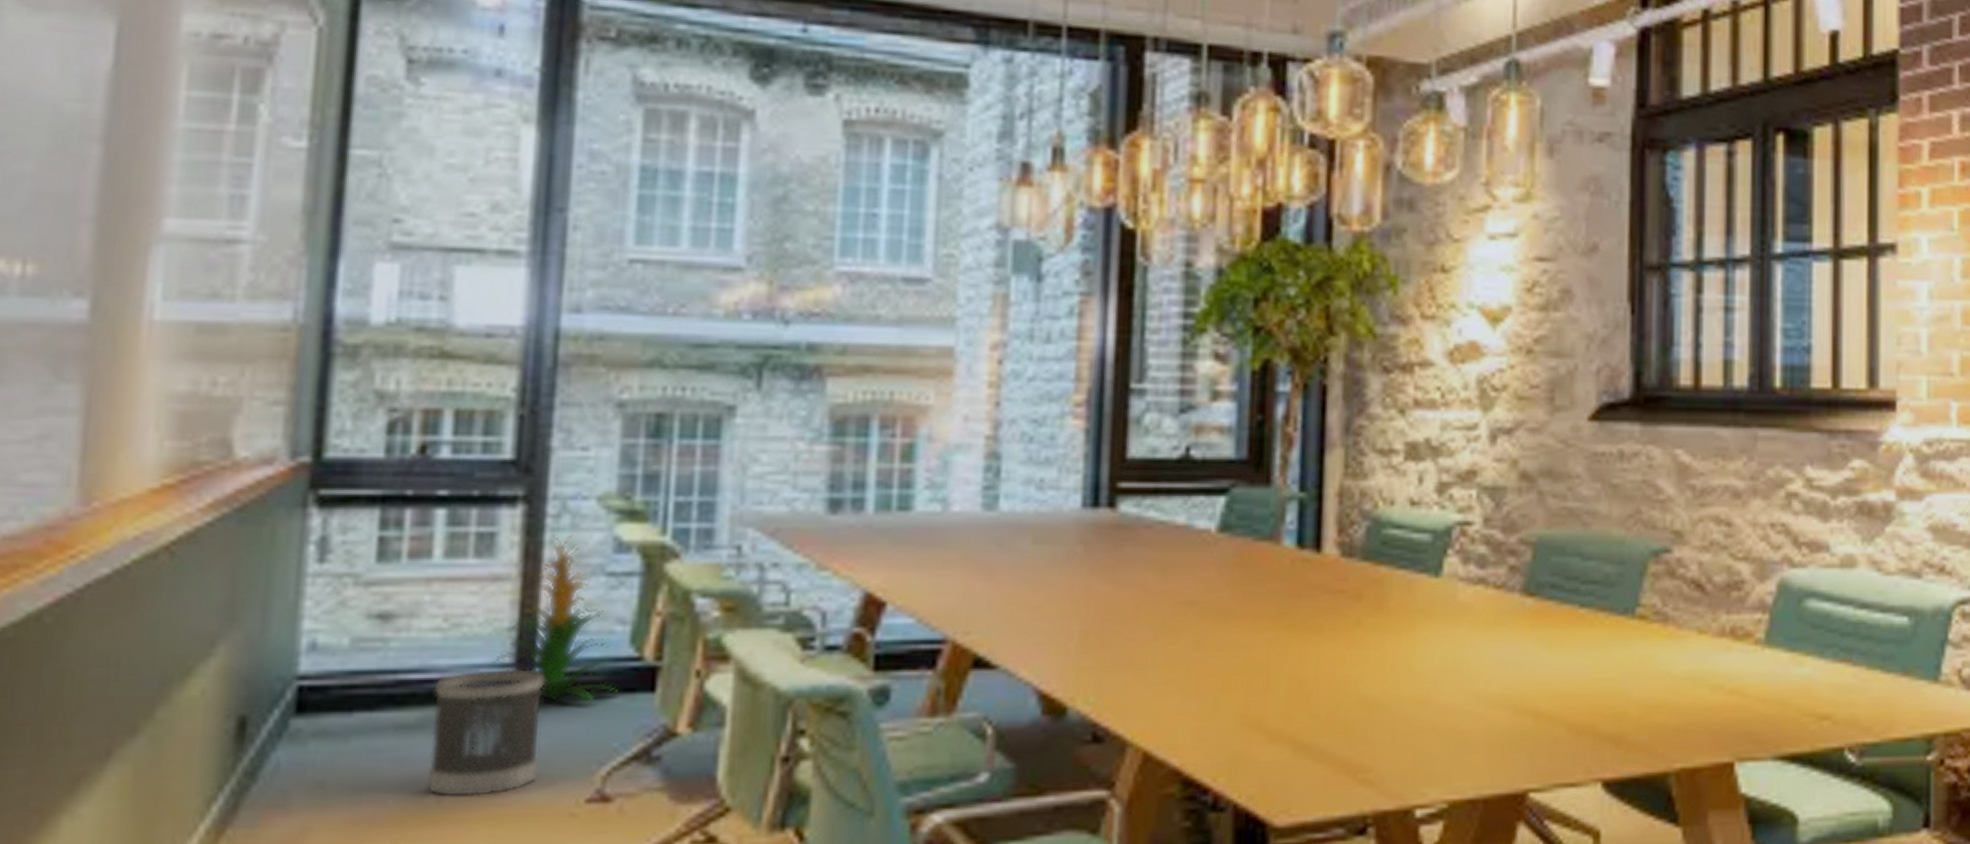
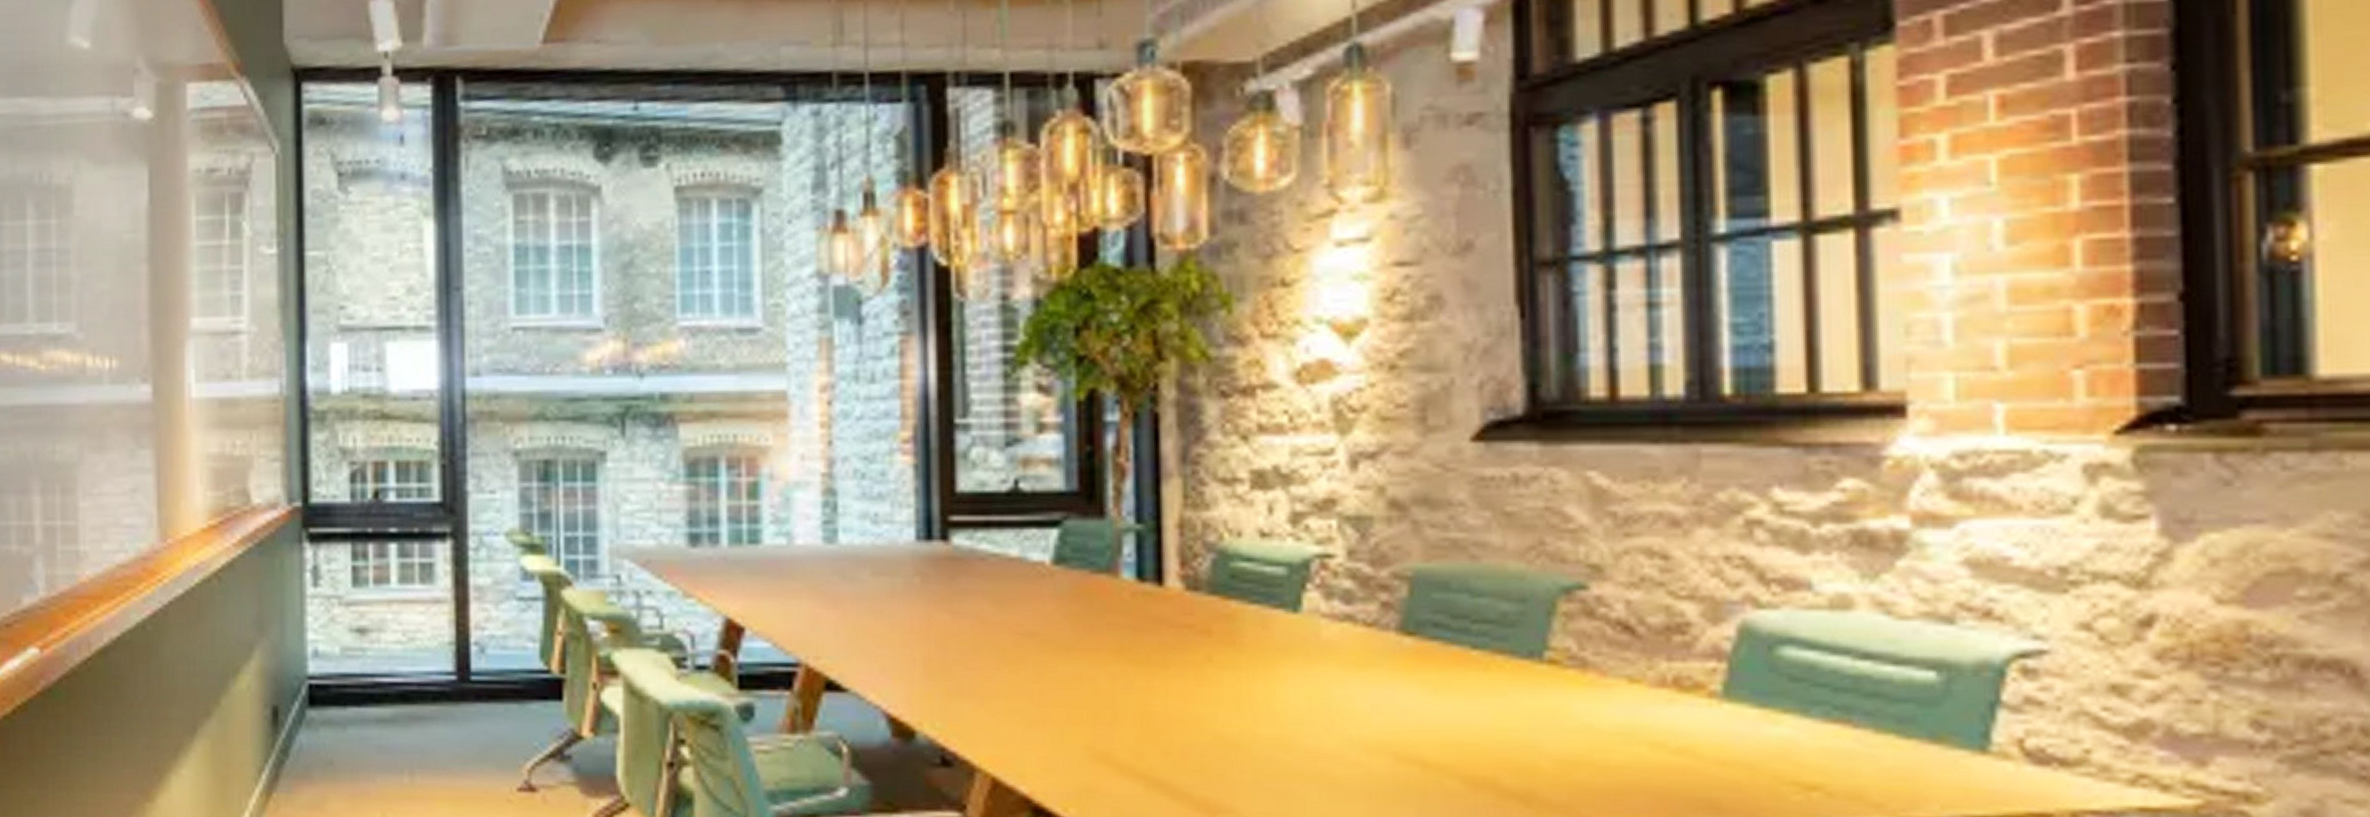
wastebasket: present [428,667,543,797] -> none [401,675,480,780]
indoor plant: present [493,535,618,703] -> none [440,565,534,707]

